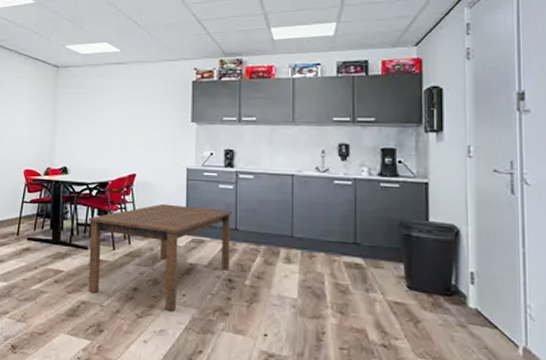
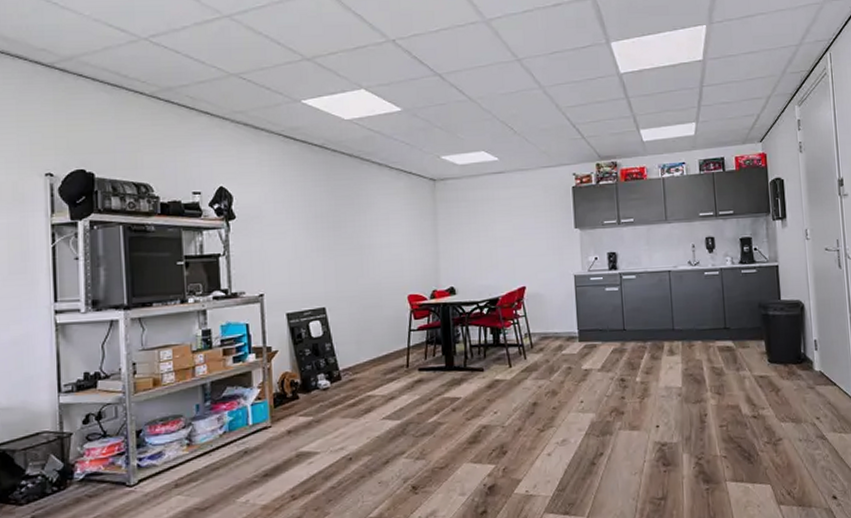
dining table: present [87,203,233,311] -> none [481,312,622,420]

